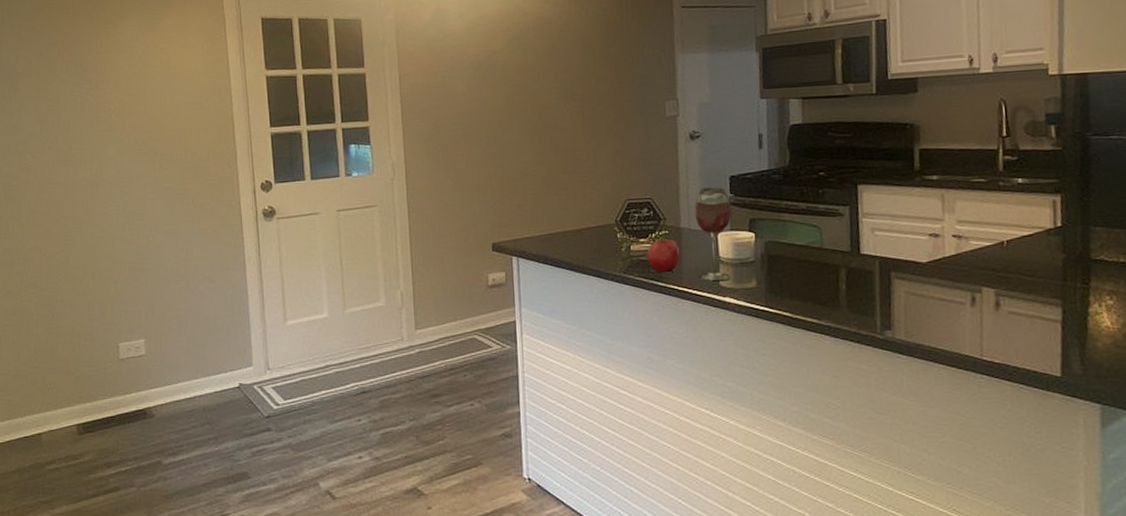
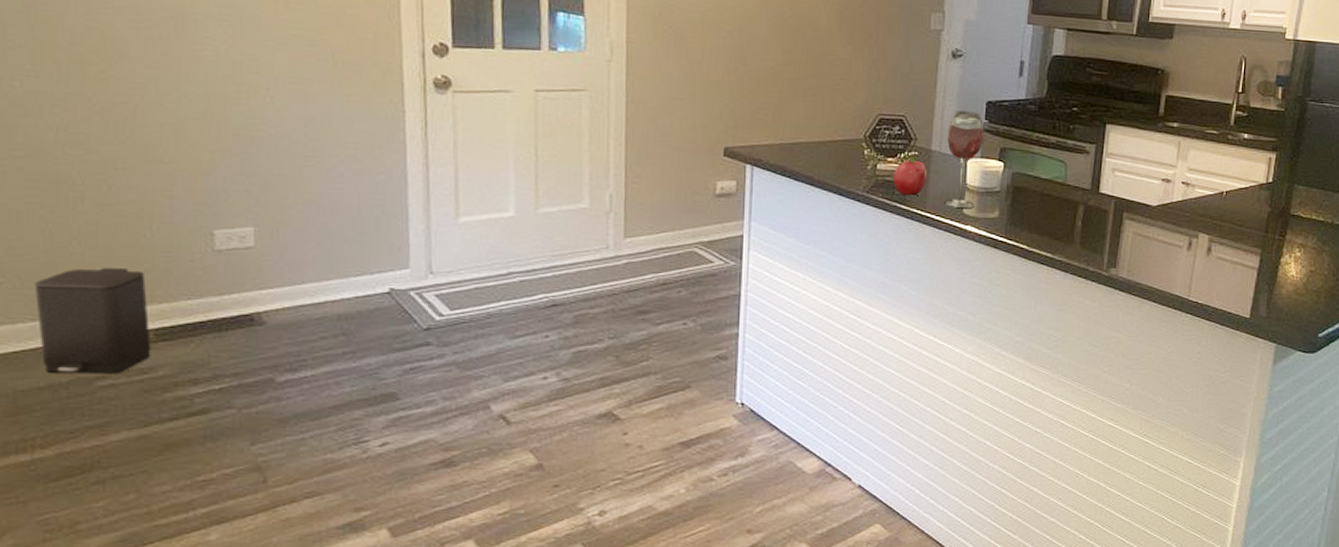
pedal bin: none [8,377,81,460] -> present [33,268,151,374]

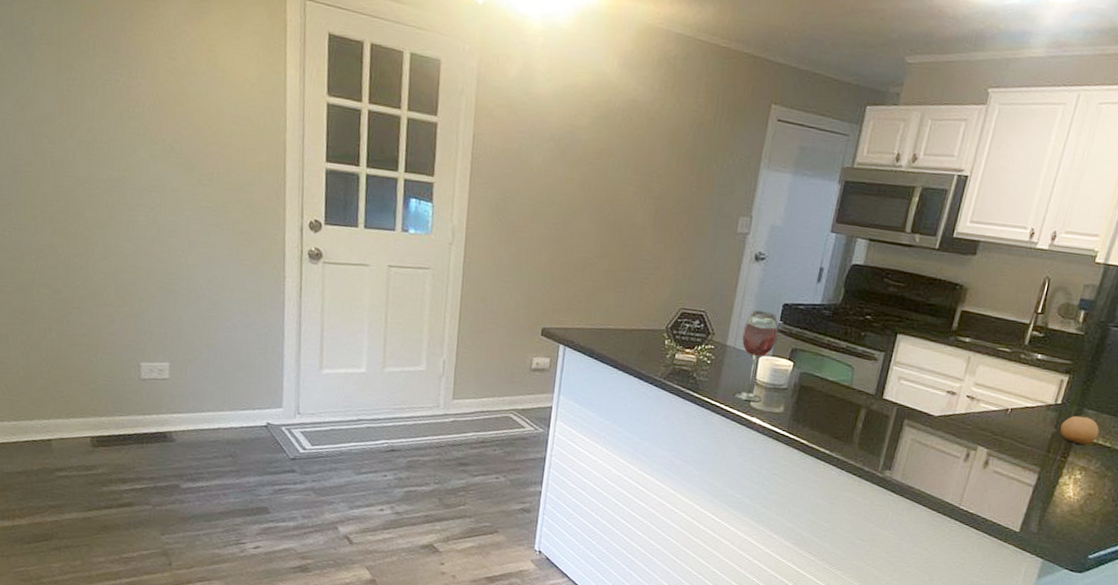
pedal bin: present [33,268,151,374] -> none [16,383,94,468]
fruit: present [893,157,928,196] -> none [689,350,722,386]
fruit: none [1275,192,1311,223] -> present [1060,415,1099,446]

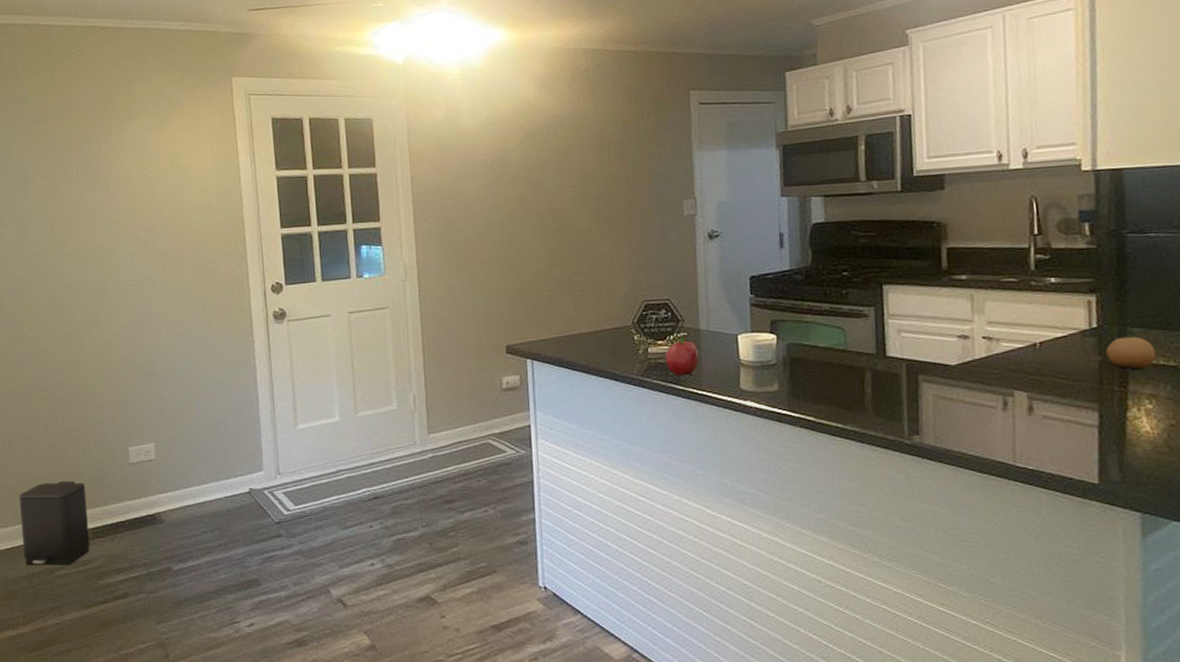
pedal bin: none [16,383,94,468] -> present [18,481,90,566]
fruit: none [689,350,722,386] -> present [665,337,699,376]
wineglass: present [734,310,778,402] -> none [713,287,752,385]

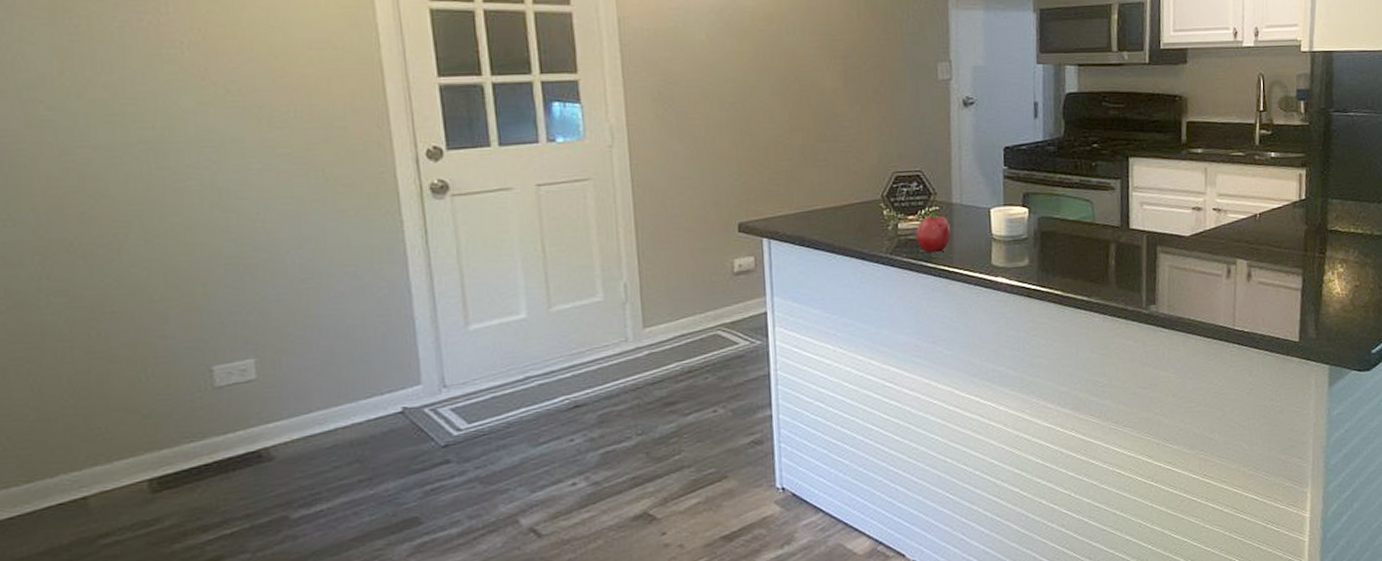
pedal bin: present [18,481,90,566] -> none [25,416,156,536]
fruit: present [1106,336,1156,370] -> none [1311,207,1348,238]

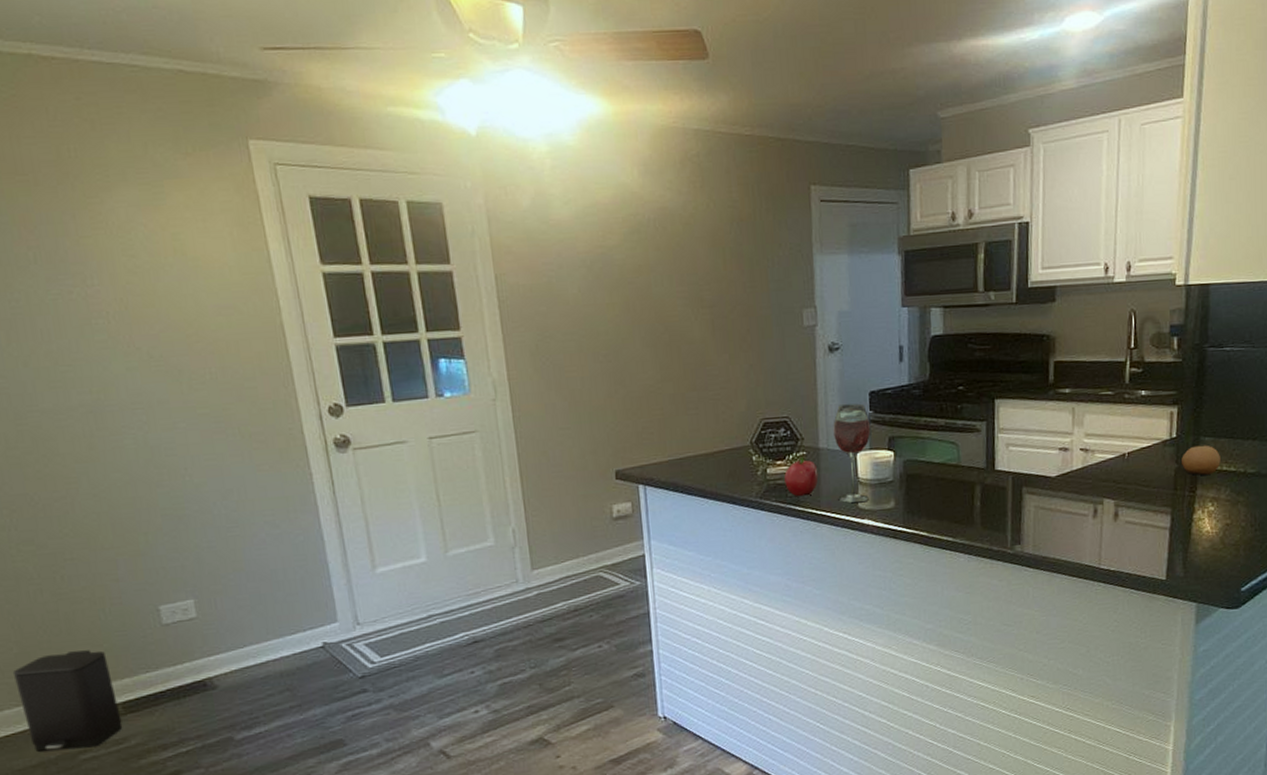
pedal bin: none [25,416,156,536] -> present [12,650,123,752]
wineglass: none [966,159,1005,261] -> present [833,403,871,504]
fruit: none [1311,207,1348,238] -> present [1182,445,1221,476]

